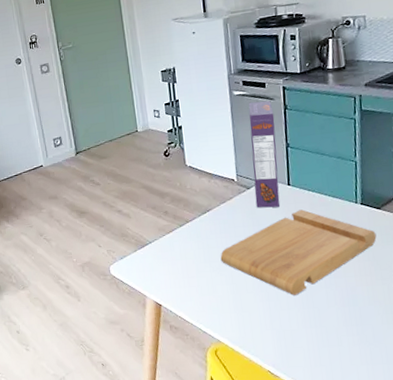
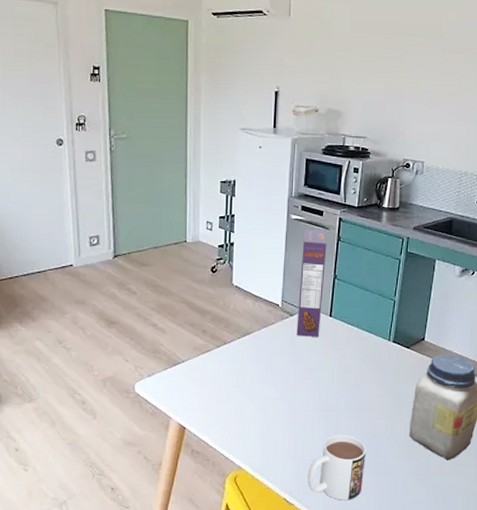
cutting board: present [220,209,377,296] -> none [253,342,402,425]
mug: none [289,303,351,372] -> present [308,435,366,501]

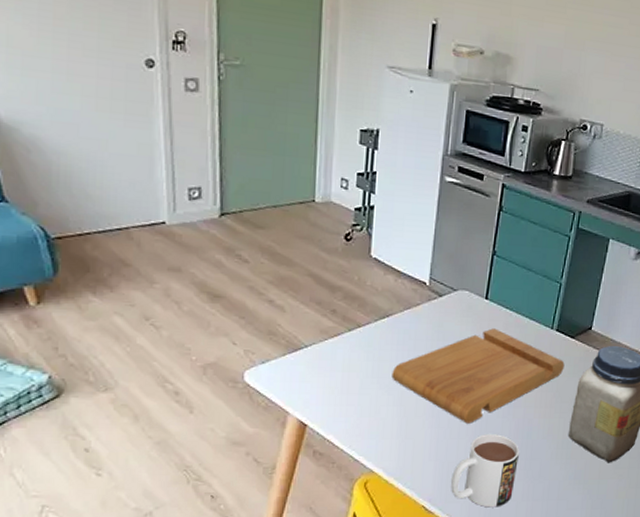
cutting board: none [253,342,402,425] -> present [391,328,565,424]
cereal box: present [296,228,327,337] -> none [445,194,487,322]

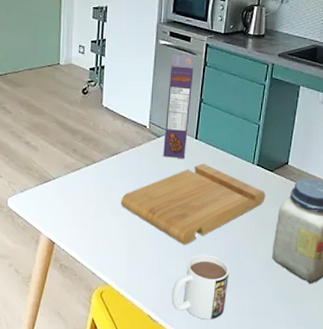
cereal box: none [445,194,487,322] -> present [163,53,194,158]

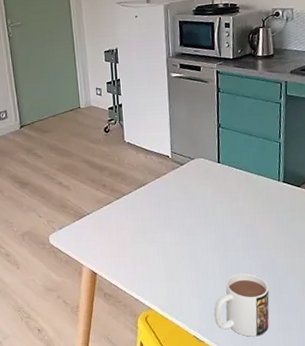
cutting board: present [121,163,266,245] -> none [153,186,296,266]
cereal box: present [163,53,194,158] -> none [184,83,210,184]

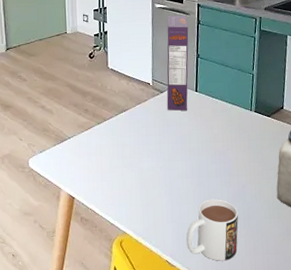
cereal box: none [184,83,210,184] -> present [167,15,189,111]

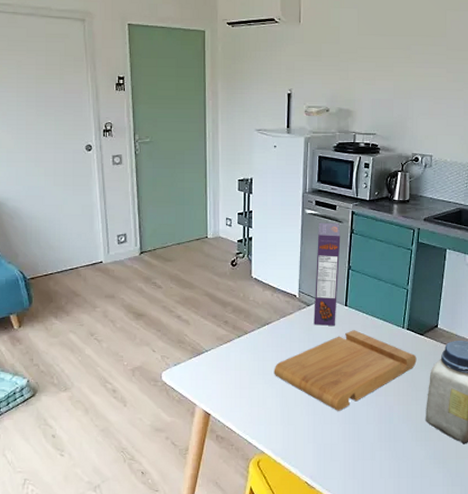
cutting board: none [132,114,266,191] -> present [274,330,417,411]
mug: present [186,199,238,261] -> none [328,420,383,484]

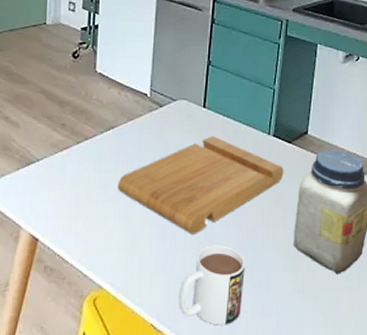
cereal box: present [314,222,341,326] -> none [166,10,200,131]
mug: none [328,420,383,484] -> present [179,245,245,326]

